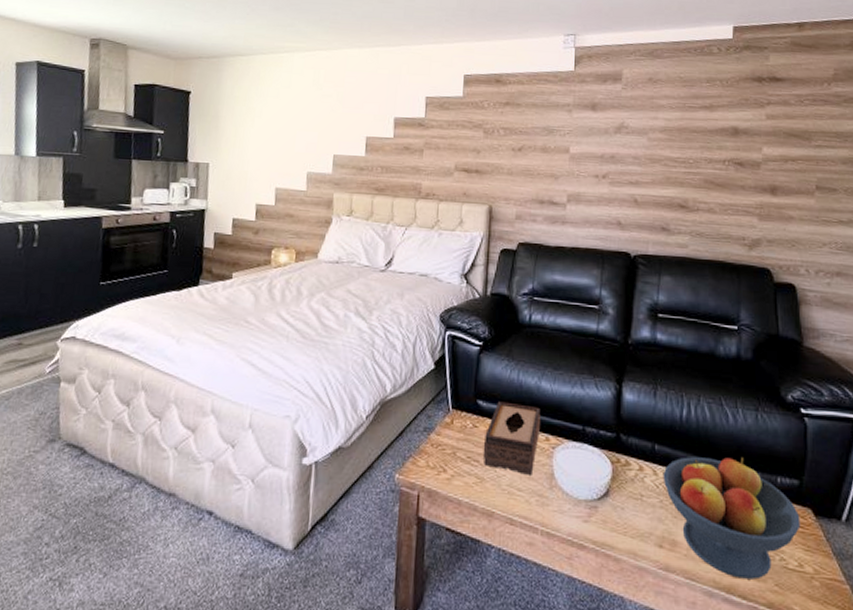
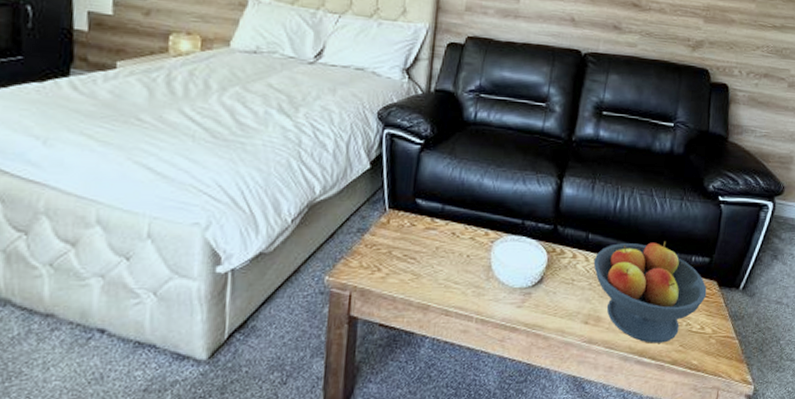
tissue box: present [482,401,540,475] -> none [420,199,481,269]

